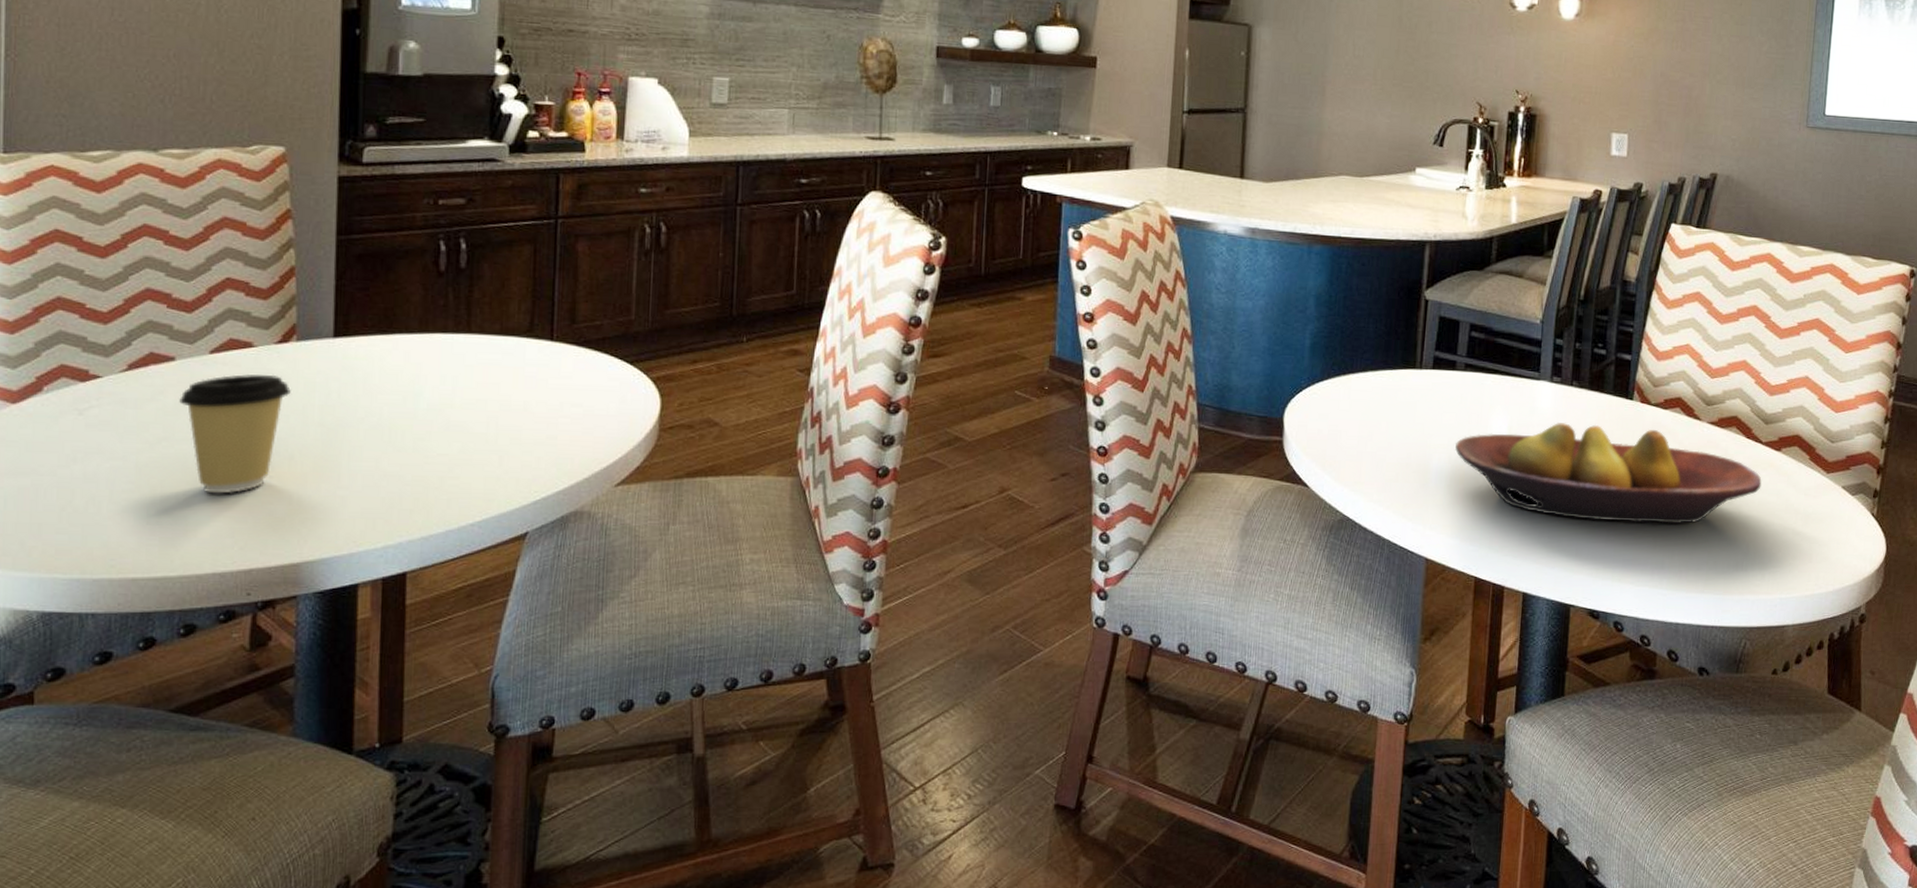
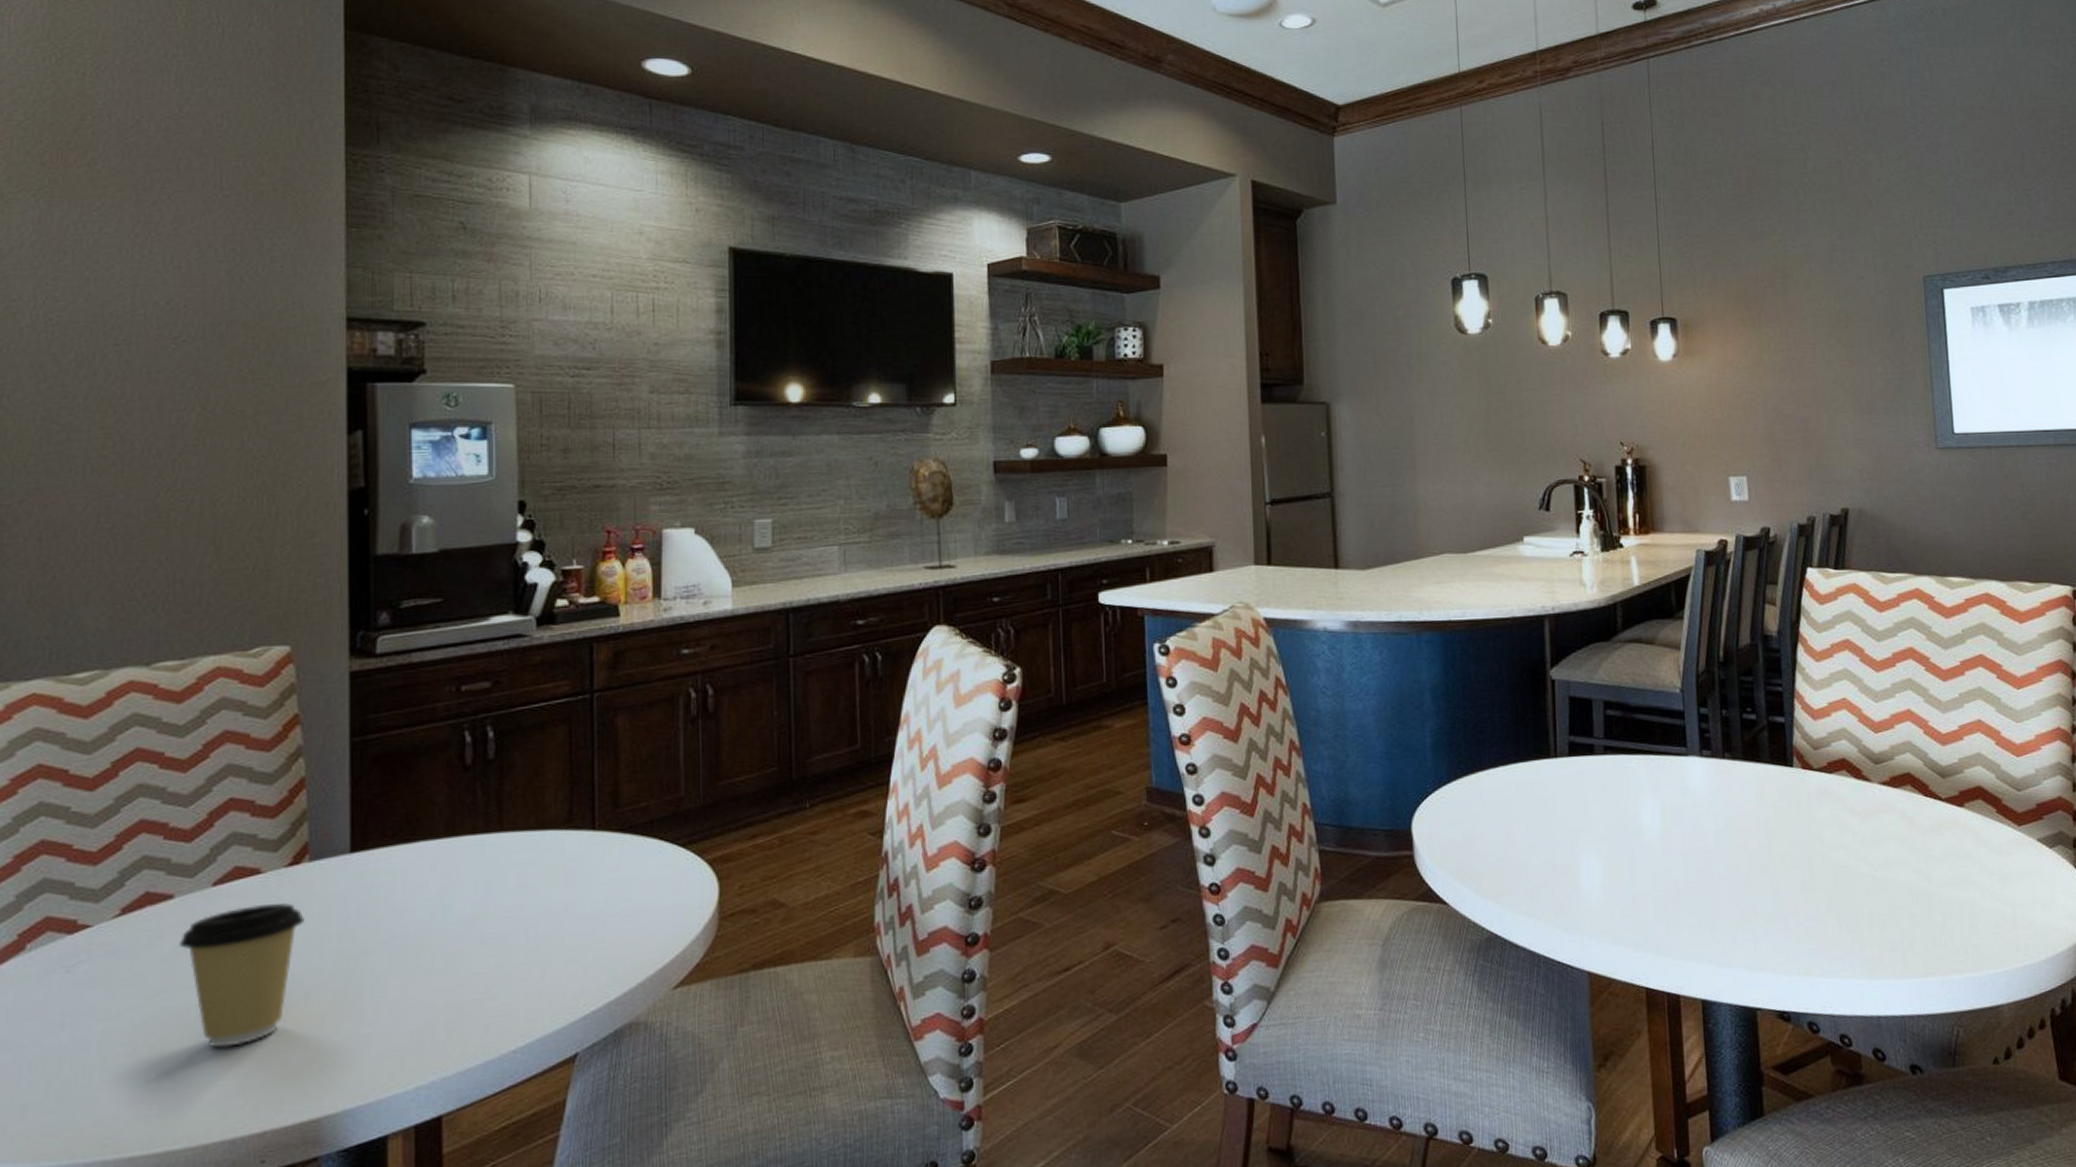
fruit bowl: present [1455,423,1762,525] -> none [1605,798,1949,909]

